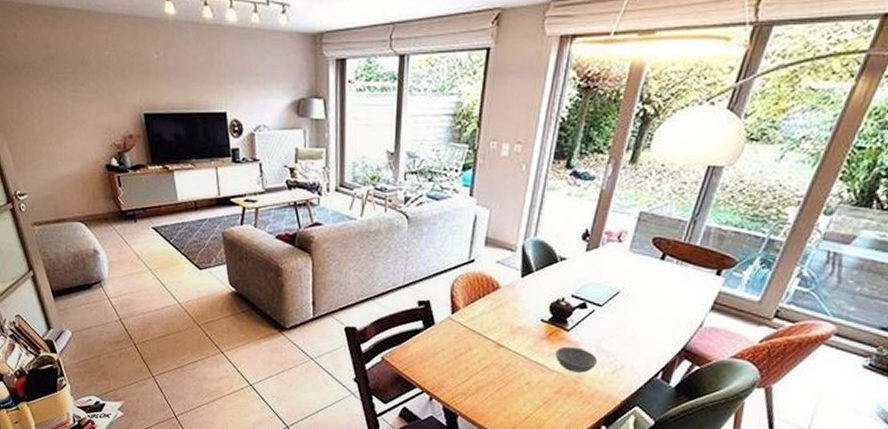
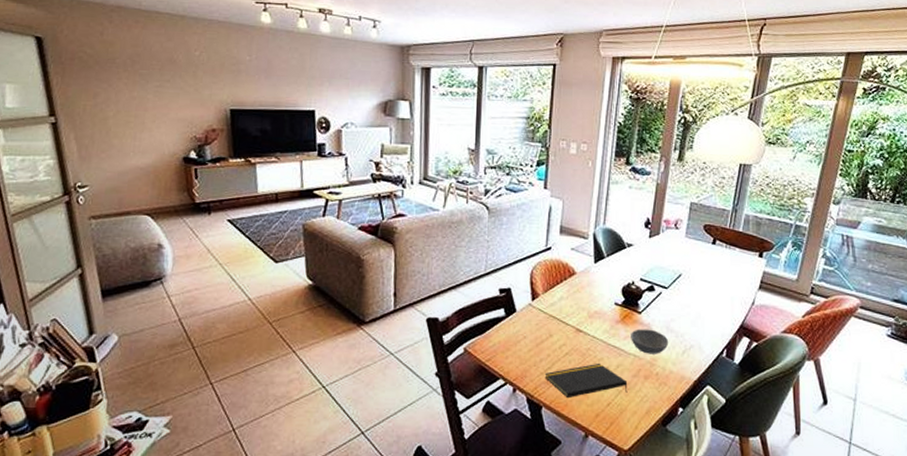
notepad: none [462,378,549,410] -> present [544,363,628,399]

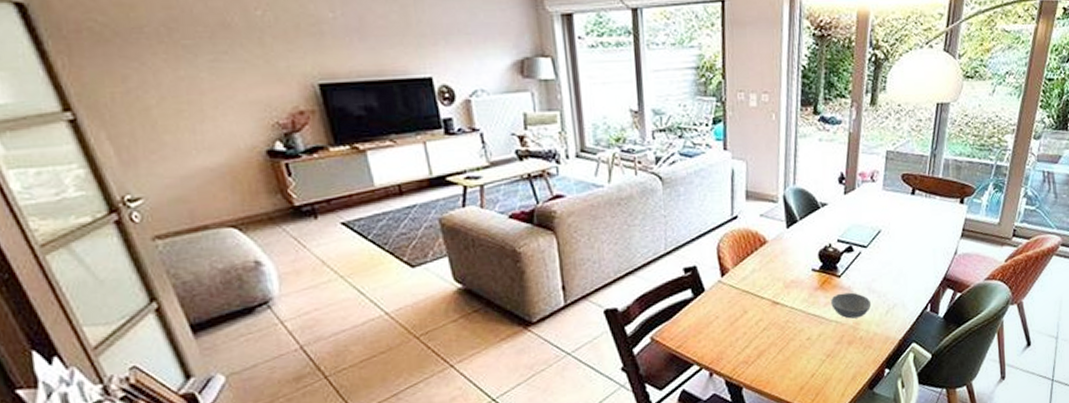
notepad: present [544,363,628,399] -> none [742,334,832,376]

